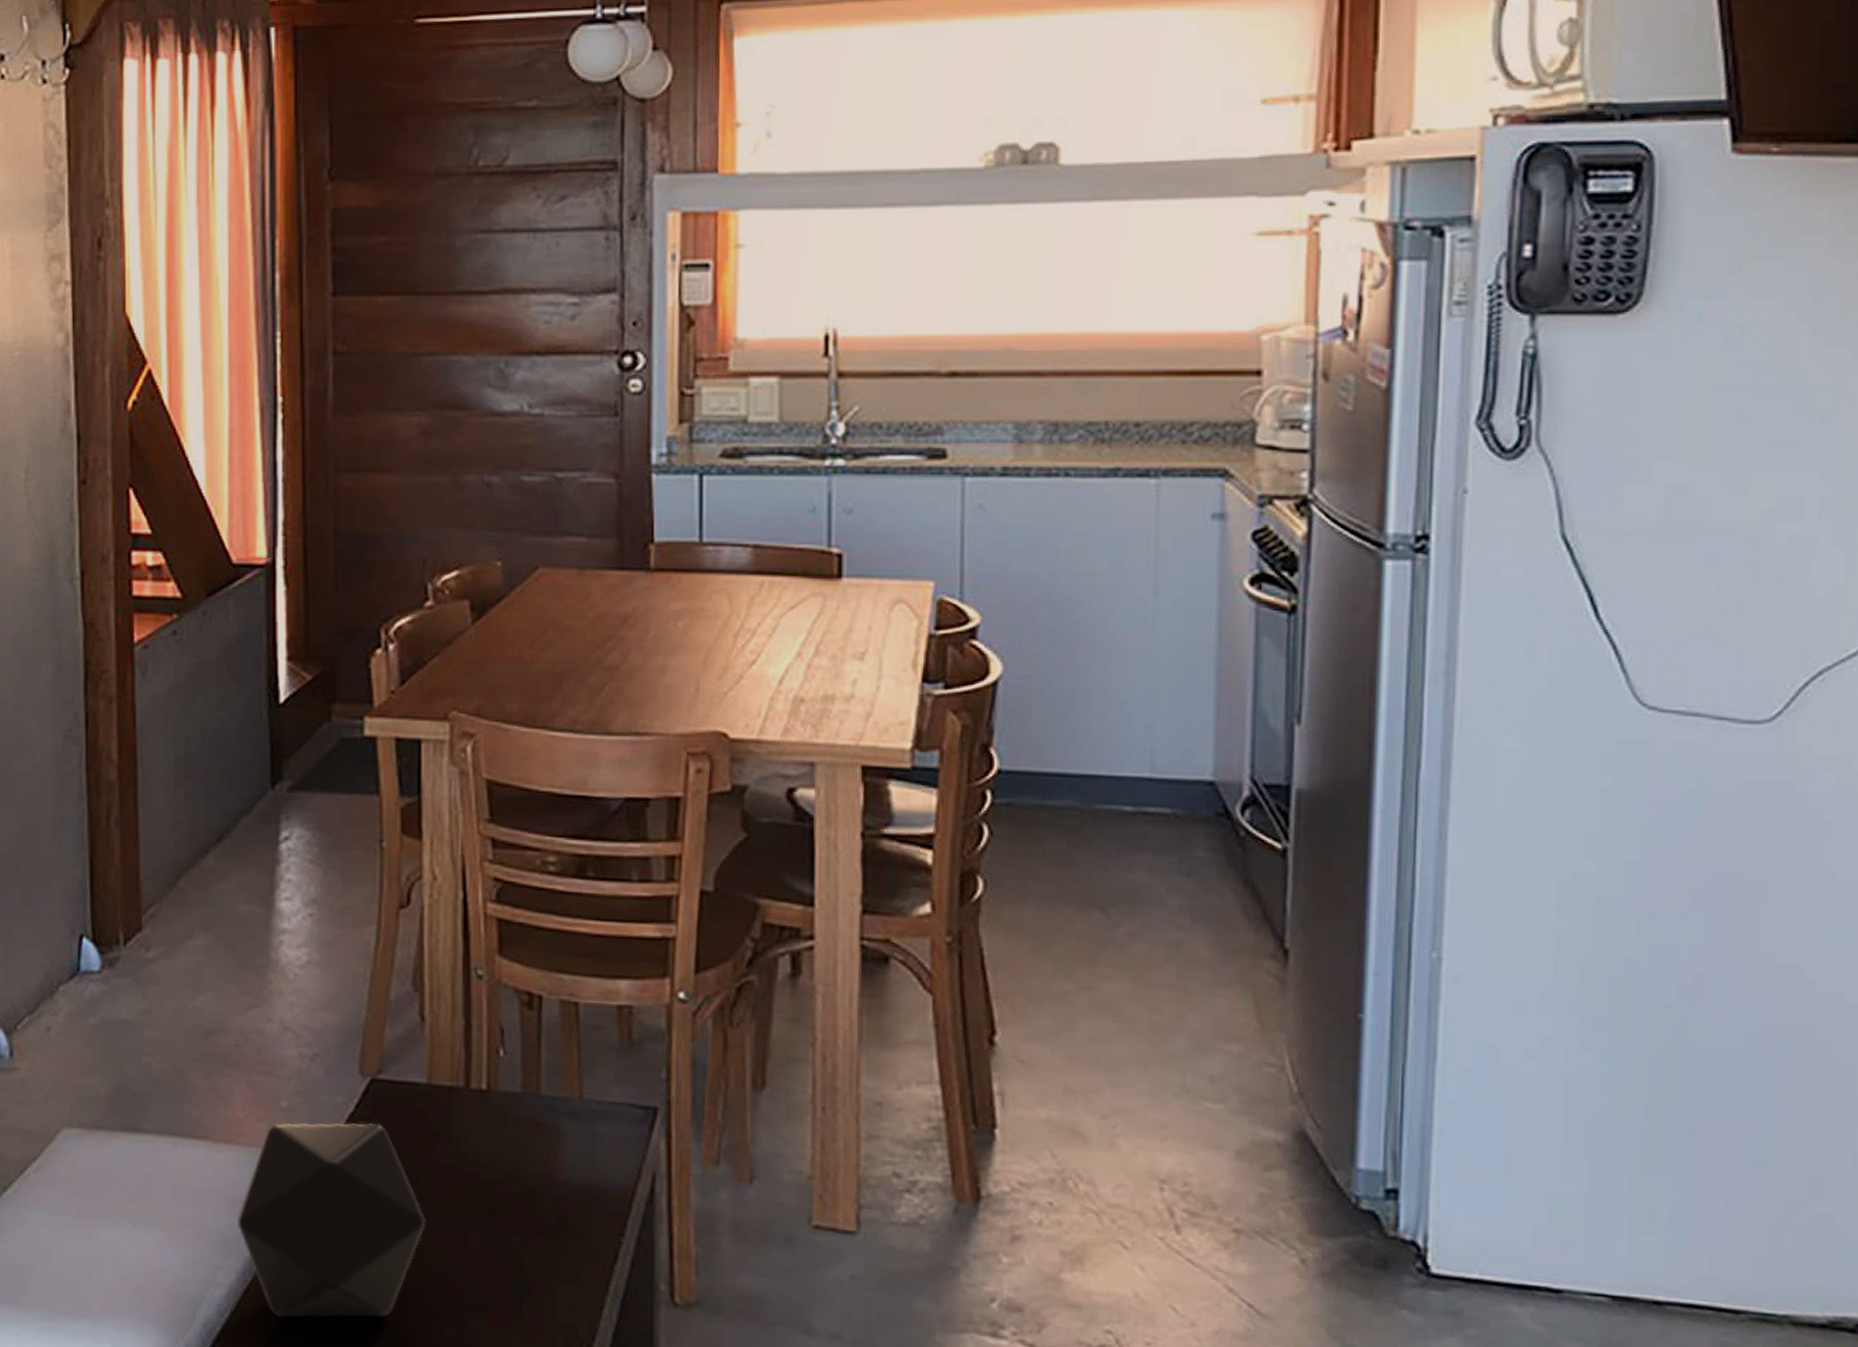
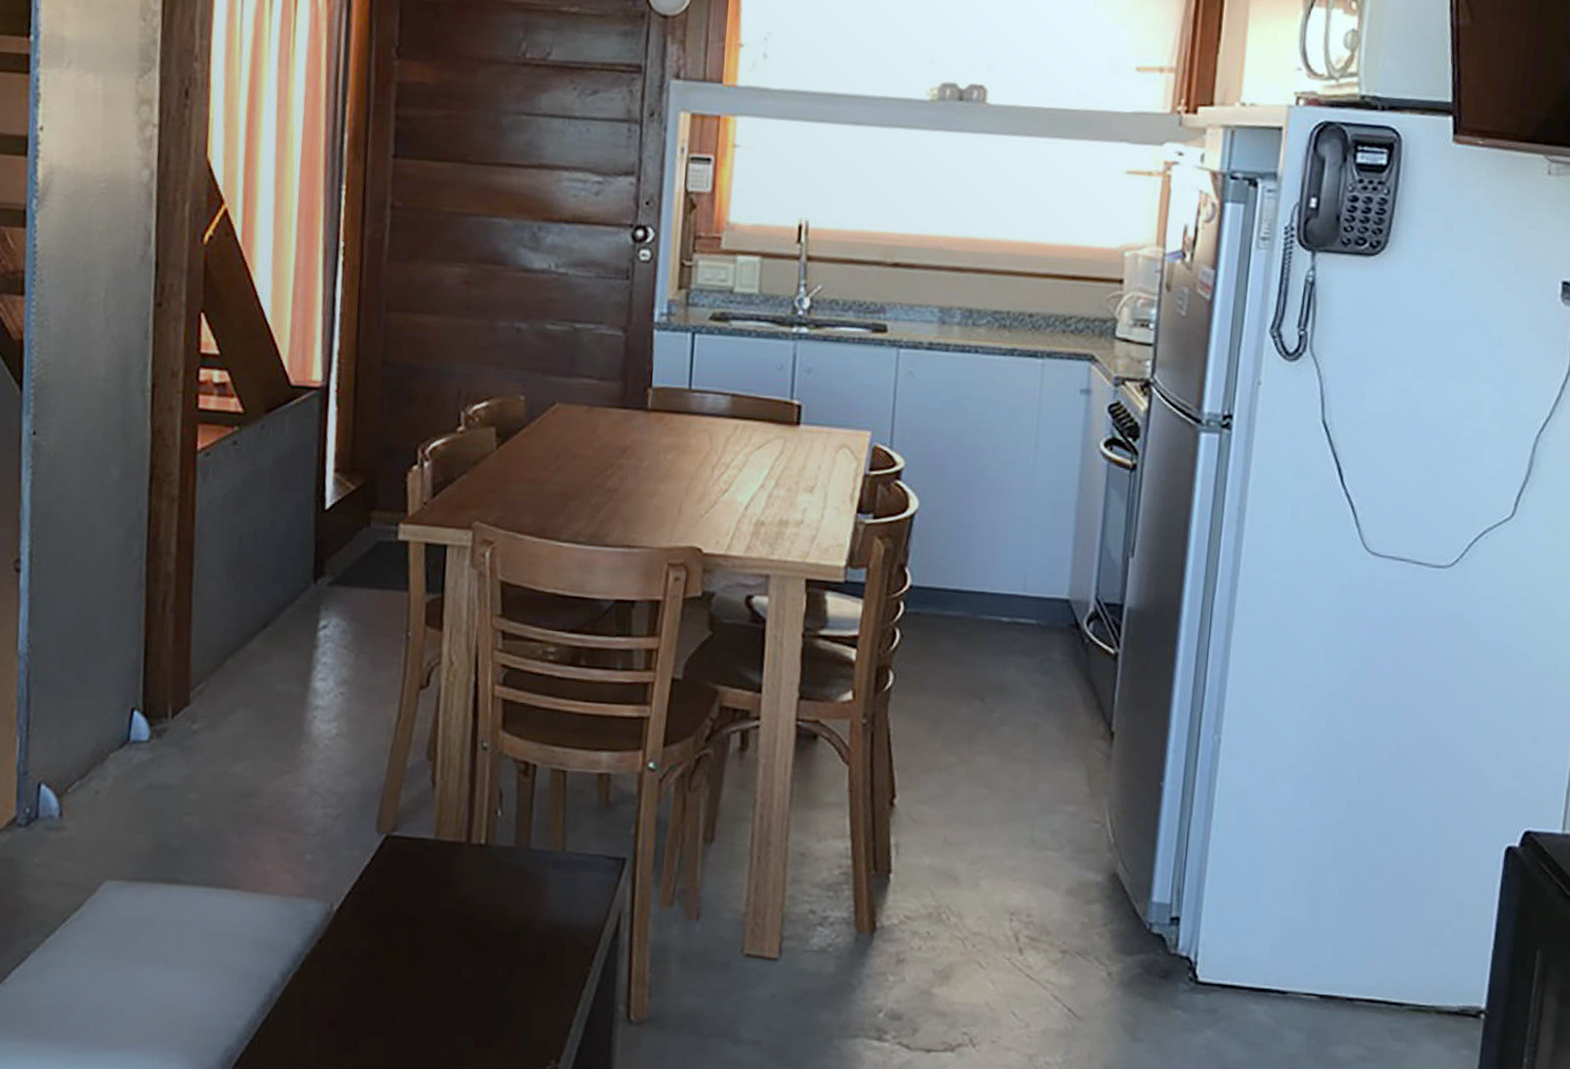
decorative tray: present [238,1123,426,1318] -> none [261,873,427,1043]

